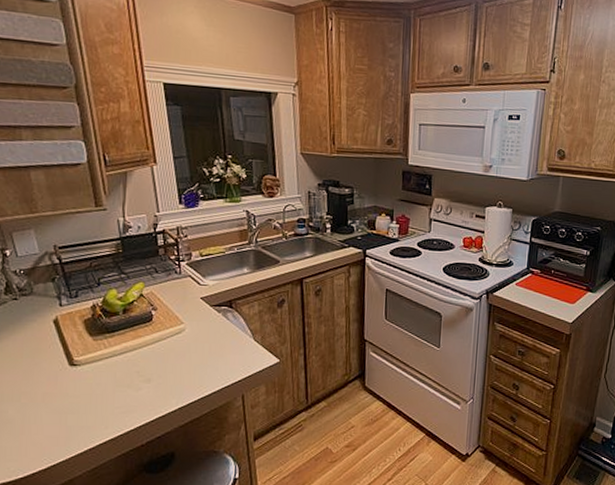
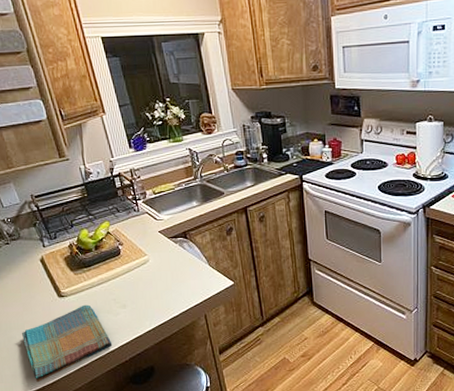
dish towel: none [16,376,128,468] -> present [22,304,113,383]

